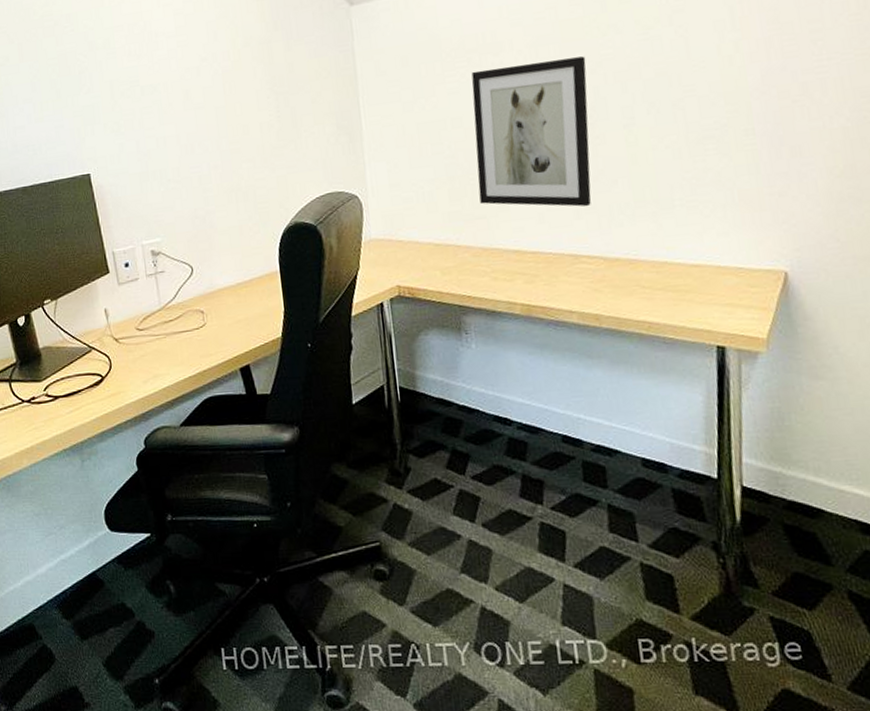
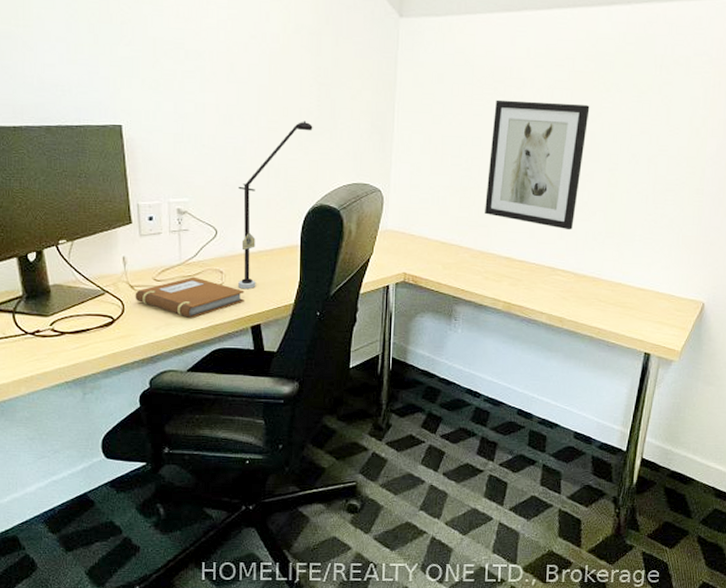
notebook: none [120,320,230,366] -> present [135,276,245,318]
desk lamp: none [208,135,276,328] -> present [238,121,313,290]

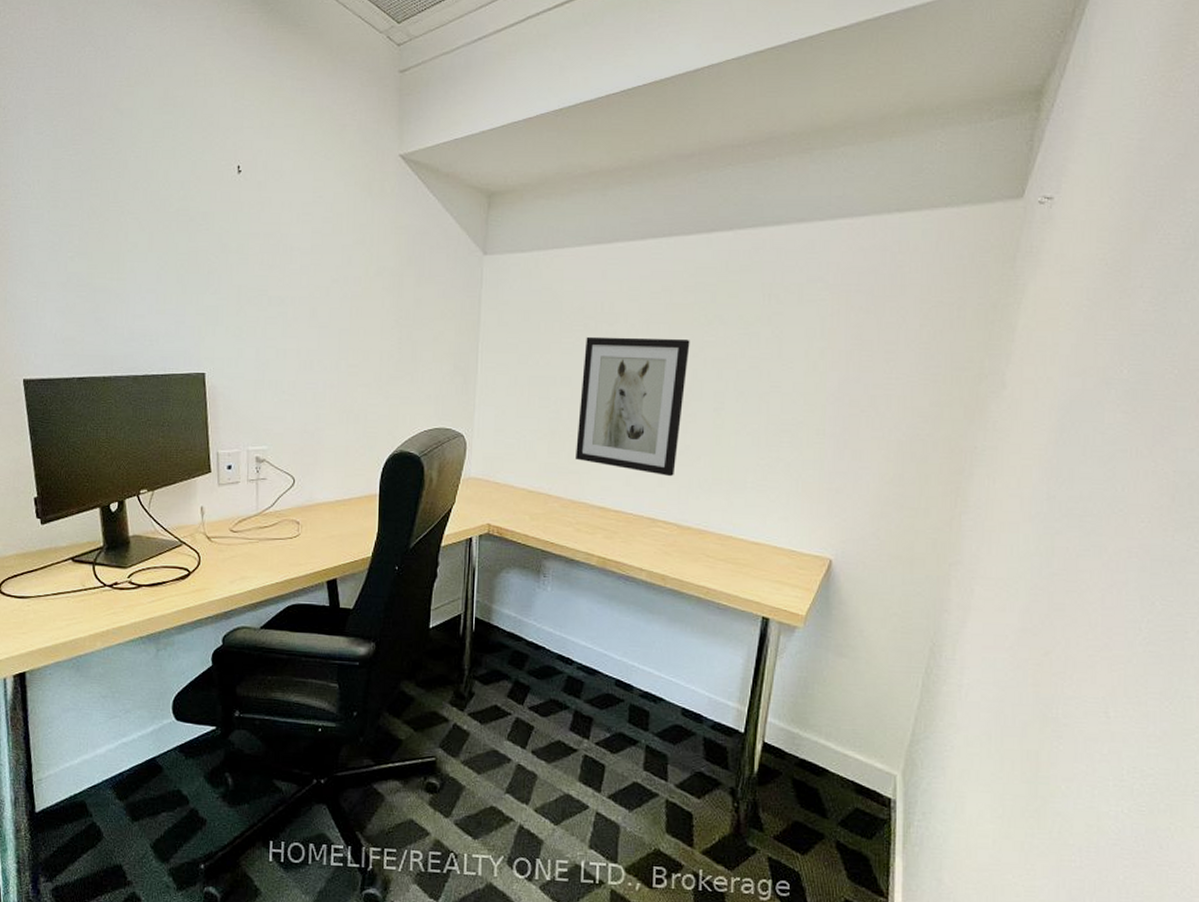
notebook: present [135,276,245,318] -> none [211,527,321,571]
desk lamp: present [238,121,313,290] -> none [315,364,394,542]

